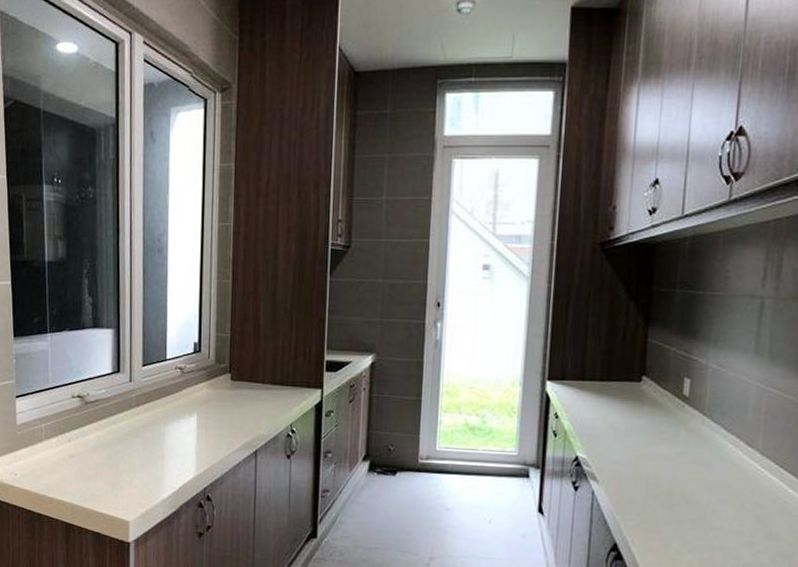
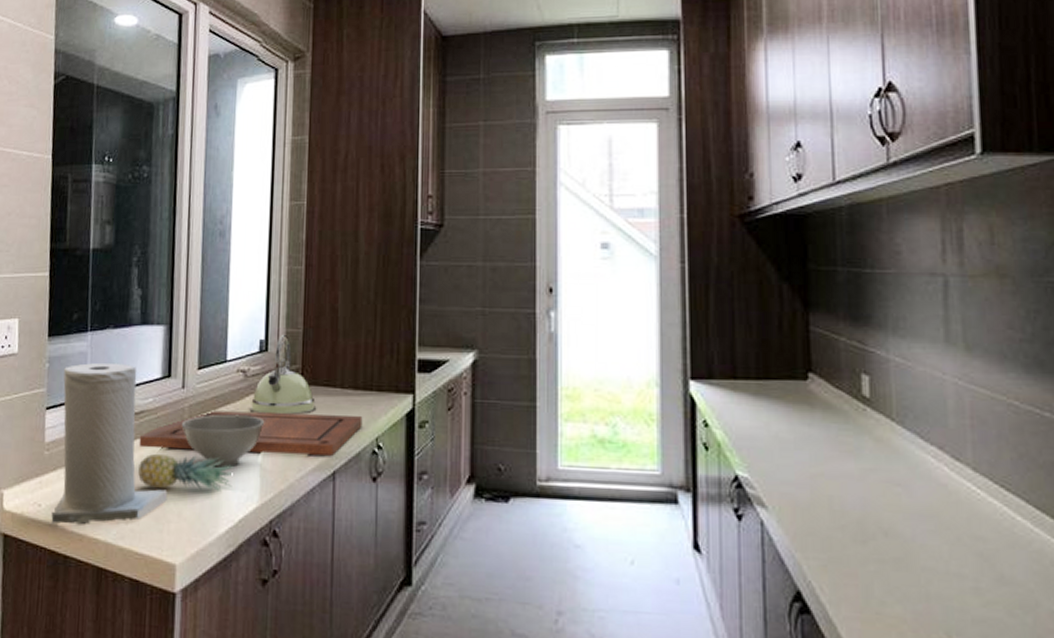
paper towel: none [26,359,120,489] -> present [51,362,167,524]
cutting board: none [95,400,280,438] -> present [139,411,363,456]
fruit: none [96,434,175,466] -> present [138,453,235,493]
bowl: none [130,403,199,446] -> present [181,414,265,468]
kettle: none [186,337,242,405] -> present [249,334,317,415]

